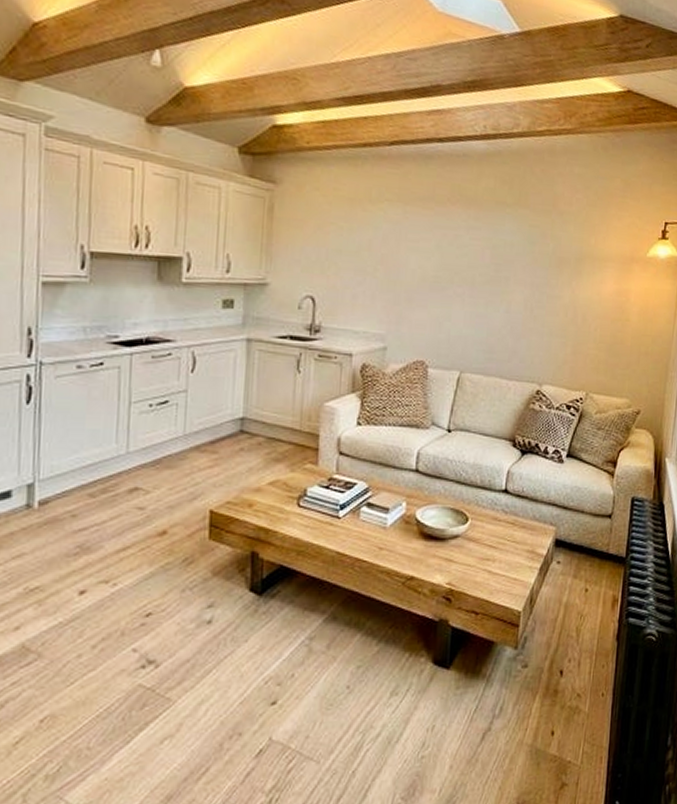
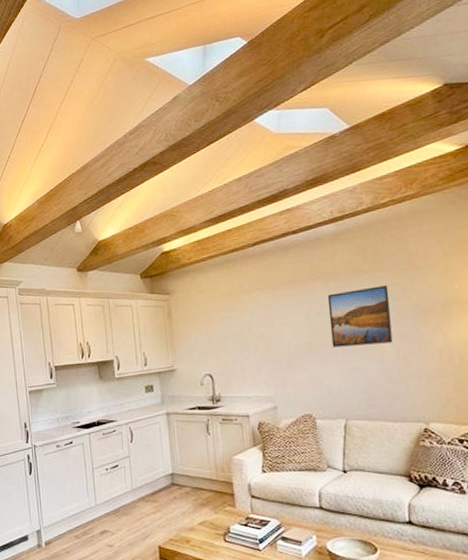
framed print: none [460,223,529,291] -> present [327,285,393,348]

